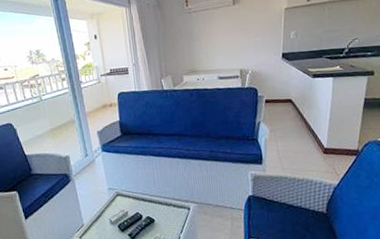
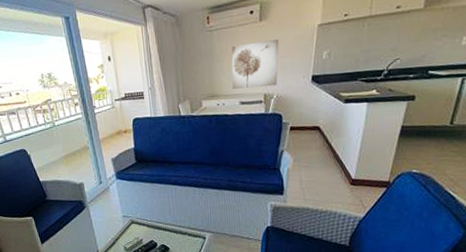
wall art: none [209,21,252,65] -> present [231,39,279,89]

